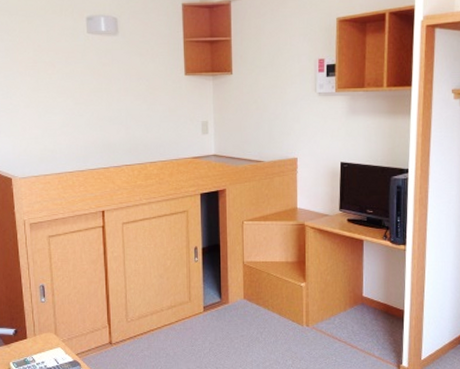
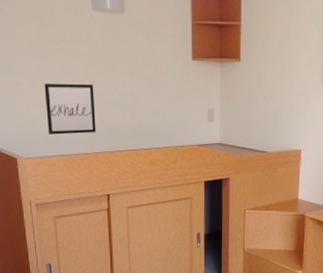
wall art: none [40,102,91,153] -> present [44,84,96,135]

